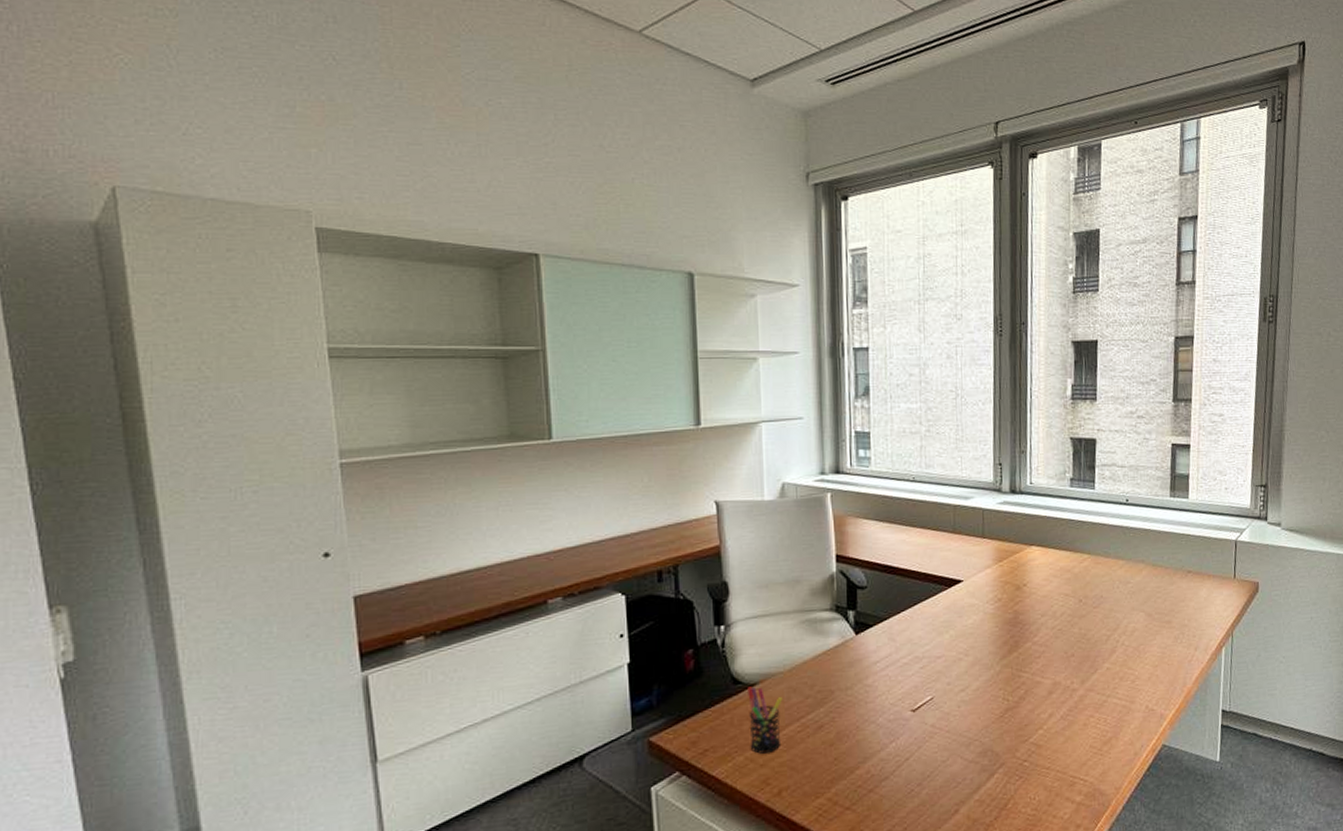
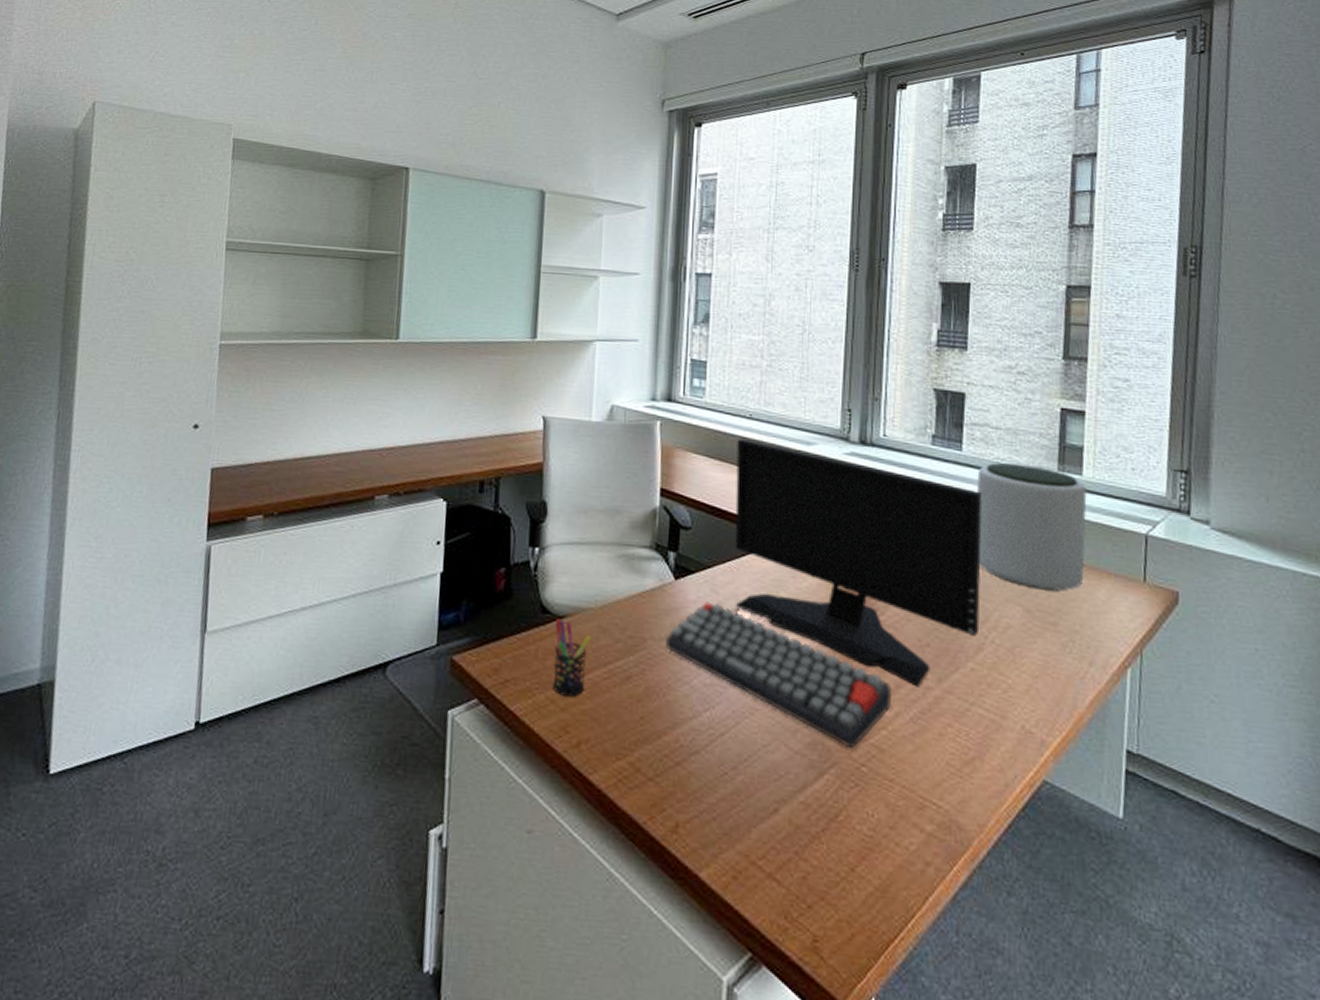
keyboard: none [852,649,1046,750] -> present [666,602,893,749]
computer monitor: none [903,500,1113,691] -> present [734,438,982,687]
plant pot: none [1107,495,1192,597] -> present [977,463,1087,591]

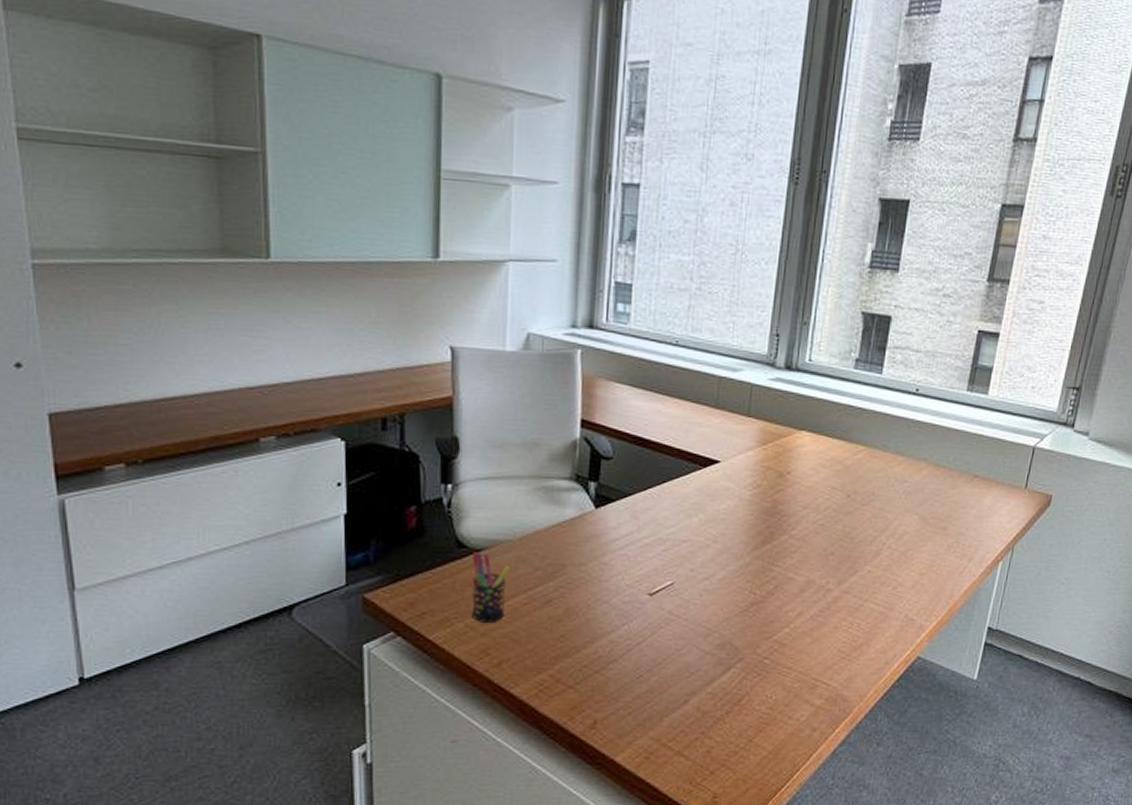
keyboard: present [666,602,893,749] -> none [586,527,797,646]
computer monitor: present [734,438,982,687] -> none [654,366,895,590]
plant pot: present [977,463,1087,591] -> none [885,385,990,500]

